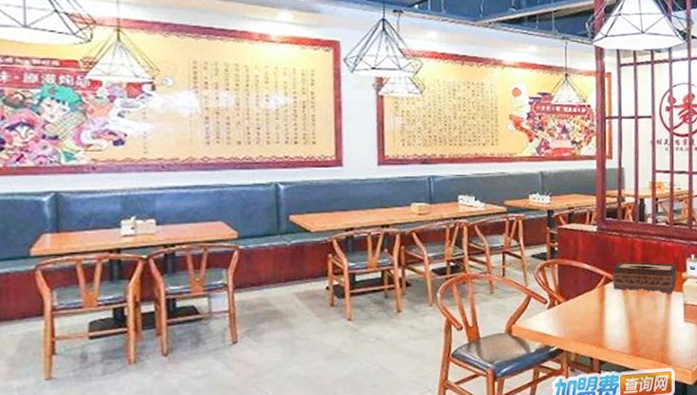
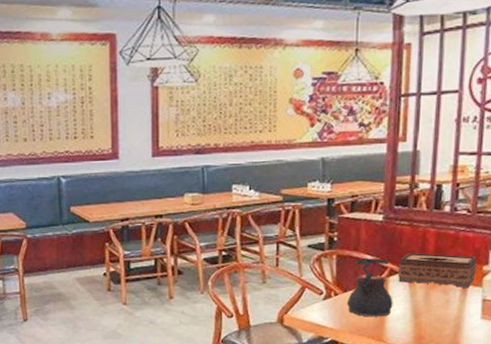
teapot: none [570,267,610,324] -> present [347,258,393,317]

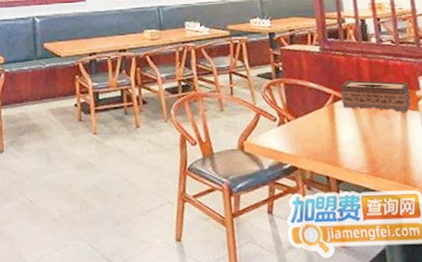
teapot: present [347,258,393,317] -> none [300,85,343,142]

